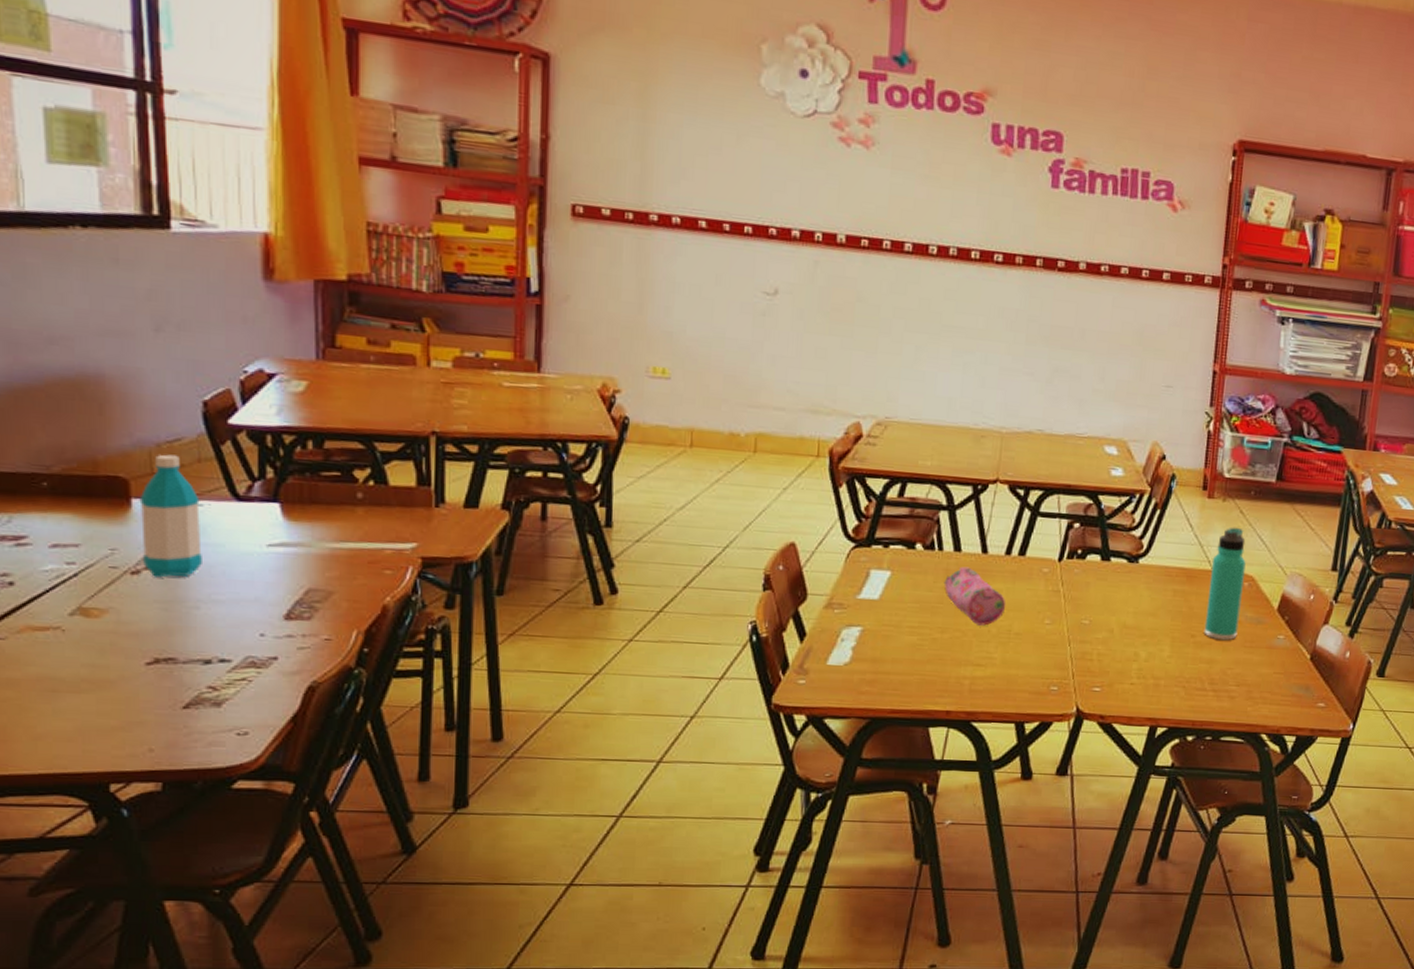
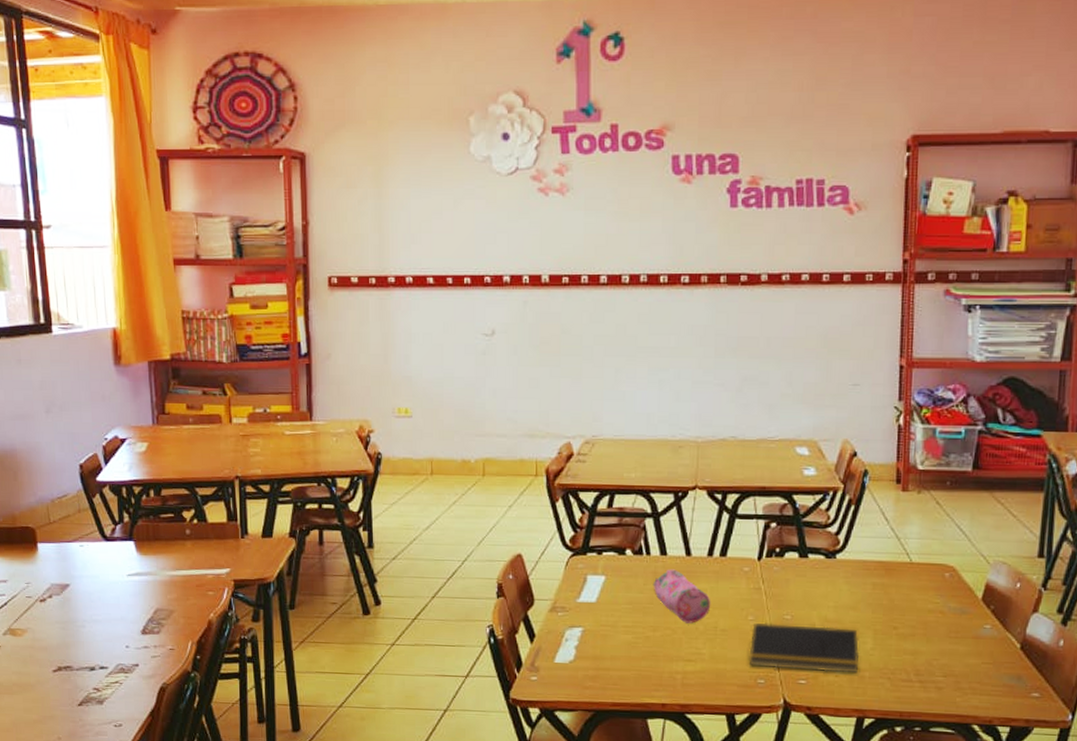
water bottle: present [139,454,202,578] -> none [42,507,85,604]
notepad: none [1042,627,1157,682] -> present [748,622,859,674]
thermos bottle: present [1204,527,1246,641] -> none [906,518,946,632]

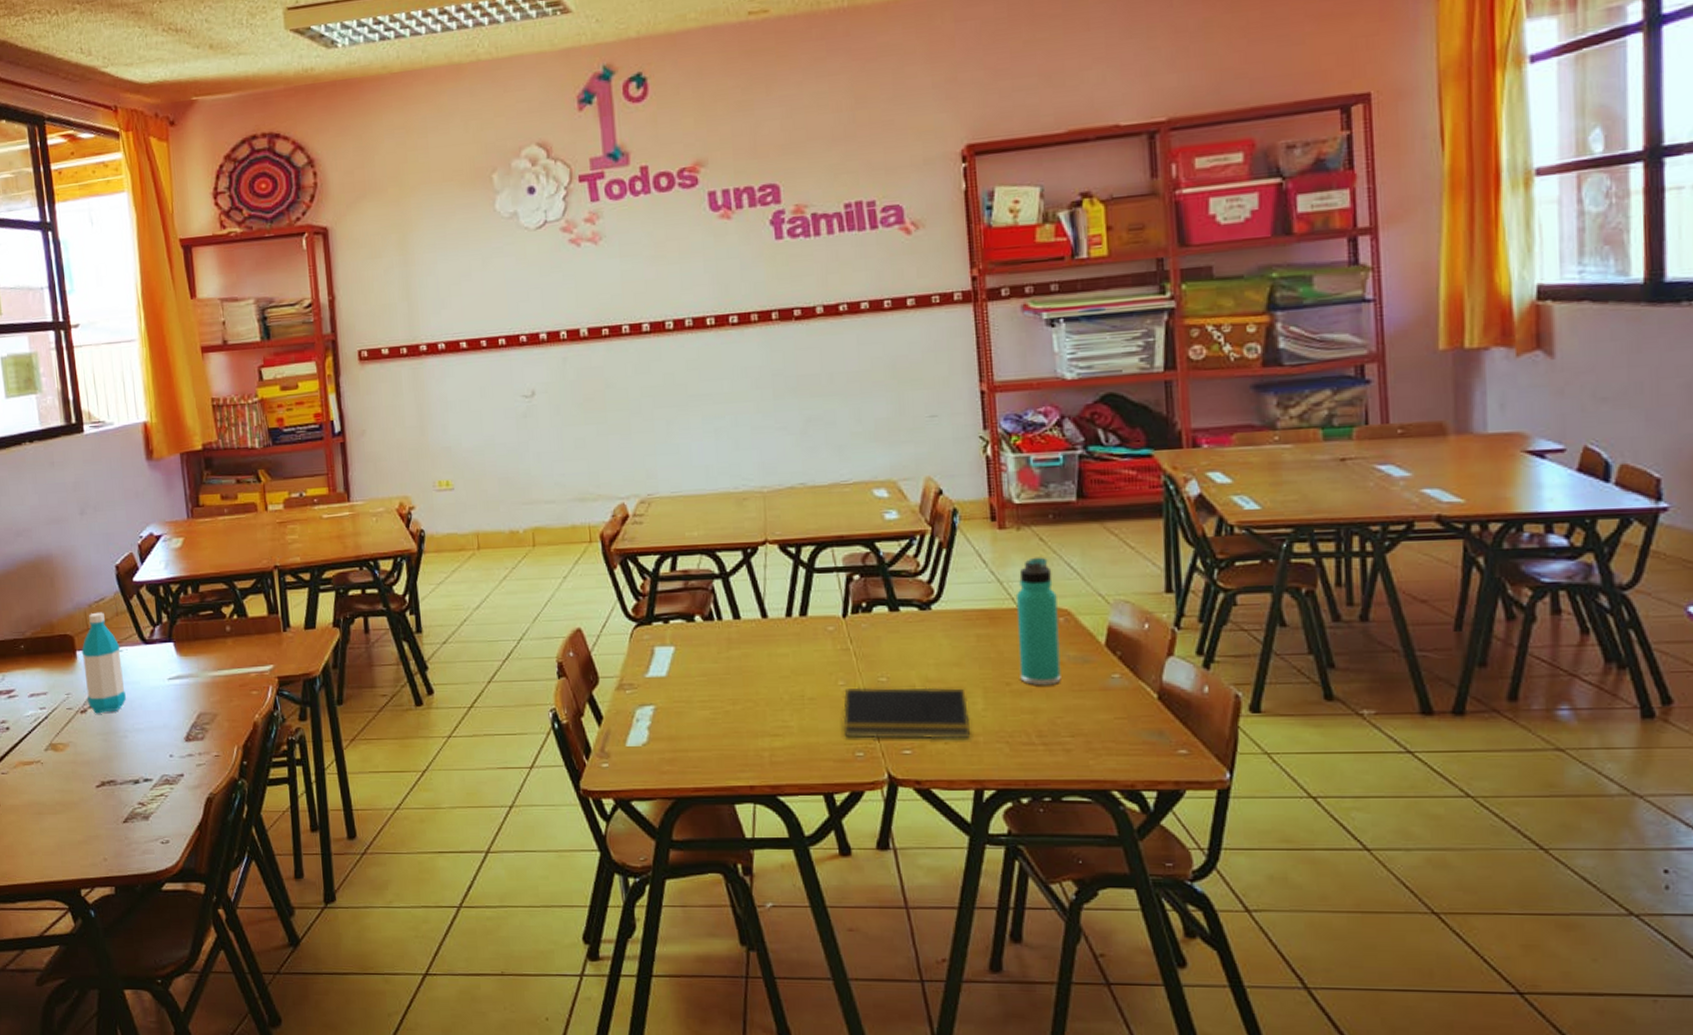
water bottle: none [42,507,85,604] -> present [81,612,126,714]
pencil case: present [653,569,711,624] -> none [727,634,795,693]
thermos bottle: none [906,518,946,632] -> present [1015,557,1061,686]

